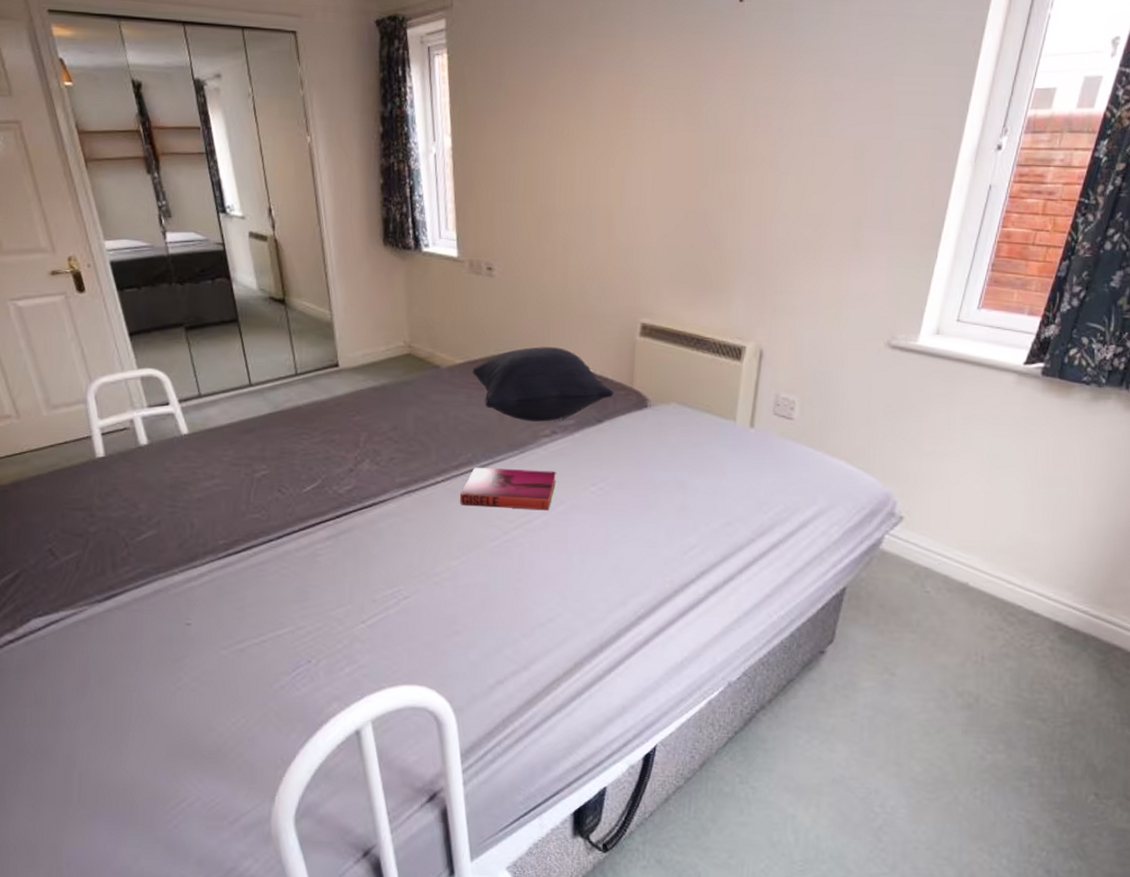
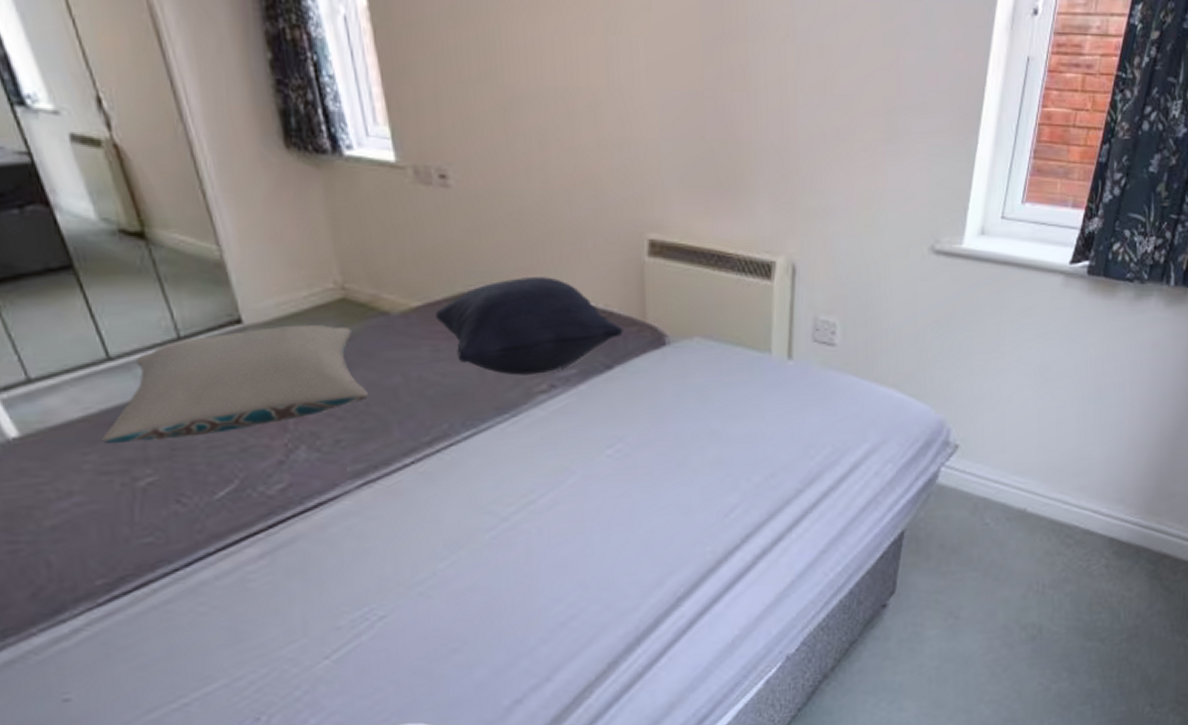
pillow: none [238,370,417,446] -> present [102,324,368,443]
hardback book: present [460,467,556,511] -> none [439,435,562,491]

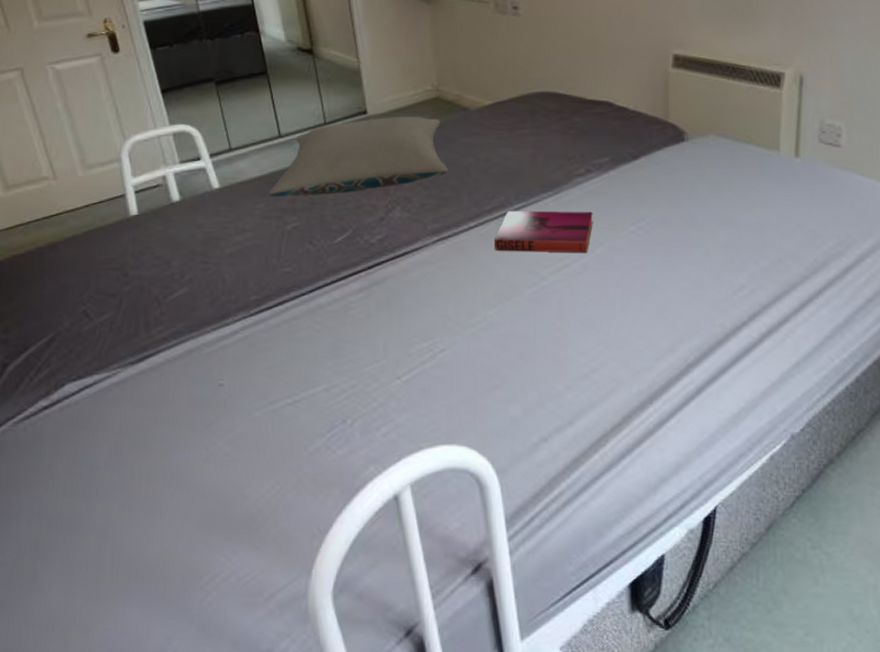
pillow: present [436,277,623,376] -> none [502,83,649,161]
hardback book: none [439,435,562,491] -> present [495,210,593,254]

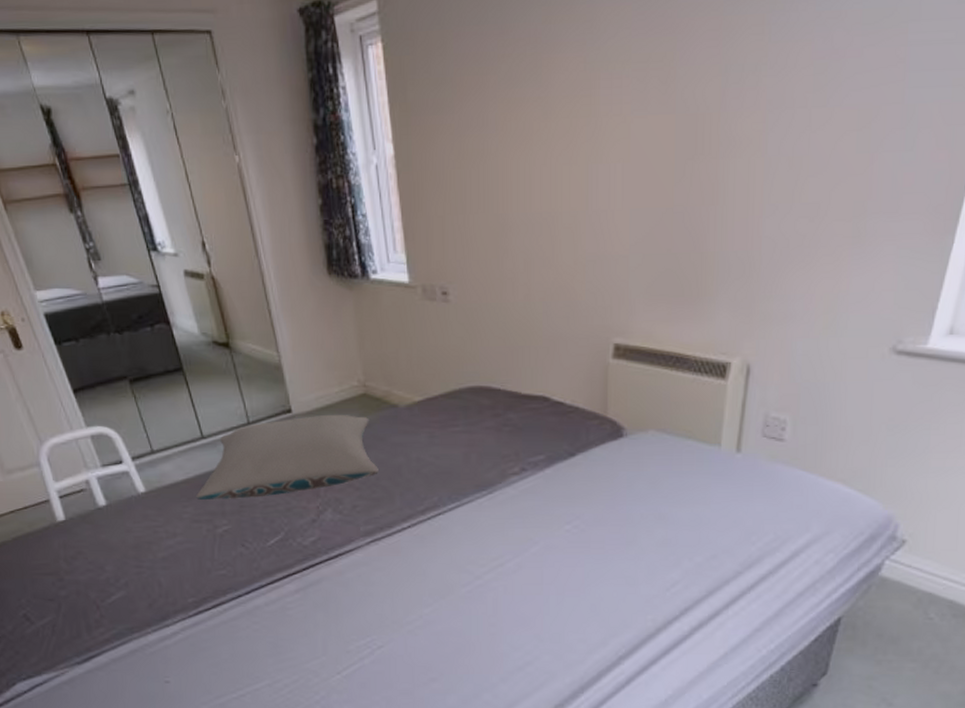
hardback book: present [495,210,593,254] -> none [428,510,528,553]

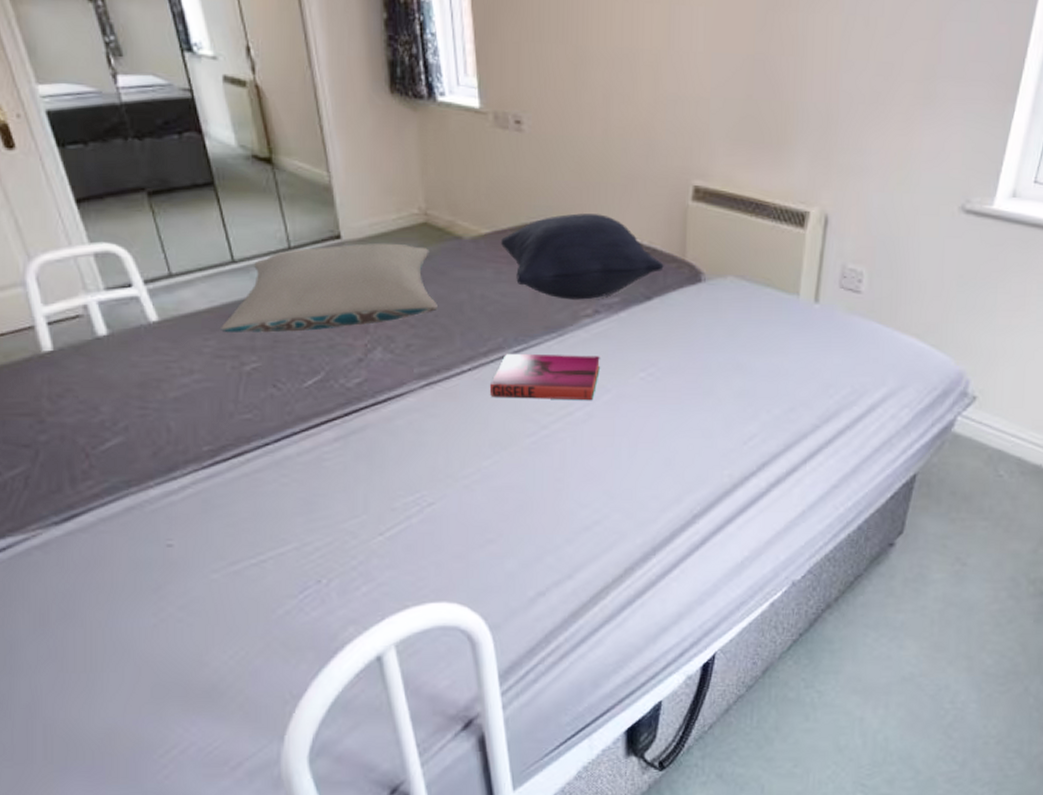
hardback book: none [428,510,528,553] -> present [490,353,600,401]
pillow: none [433,377,586,459] -> present [501,213,664,300]

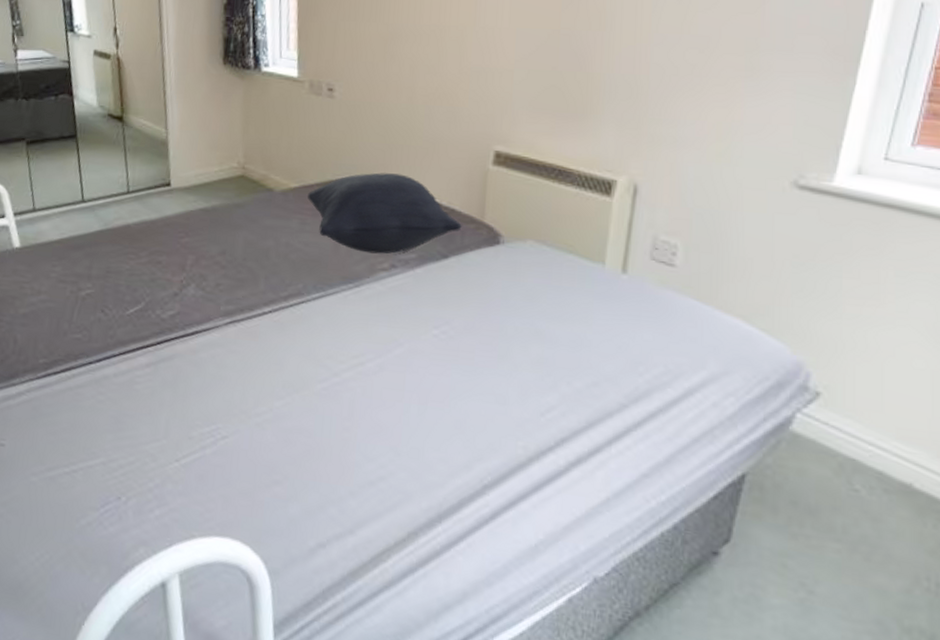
pillow: present [221,242,437,333] -> none [66,191,247,265]
hardback book: present [490,353,600,401] -> none [287,299,394,353]

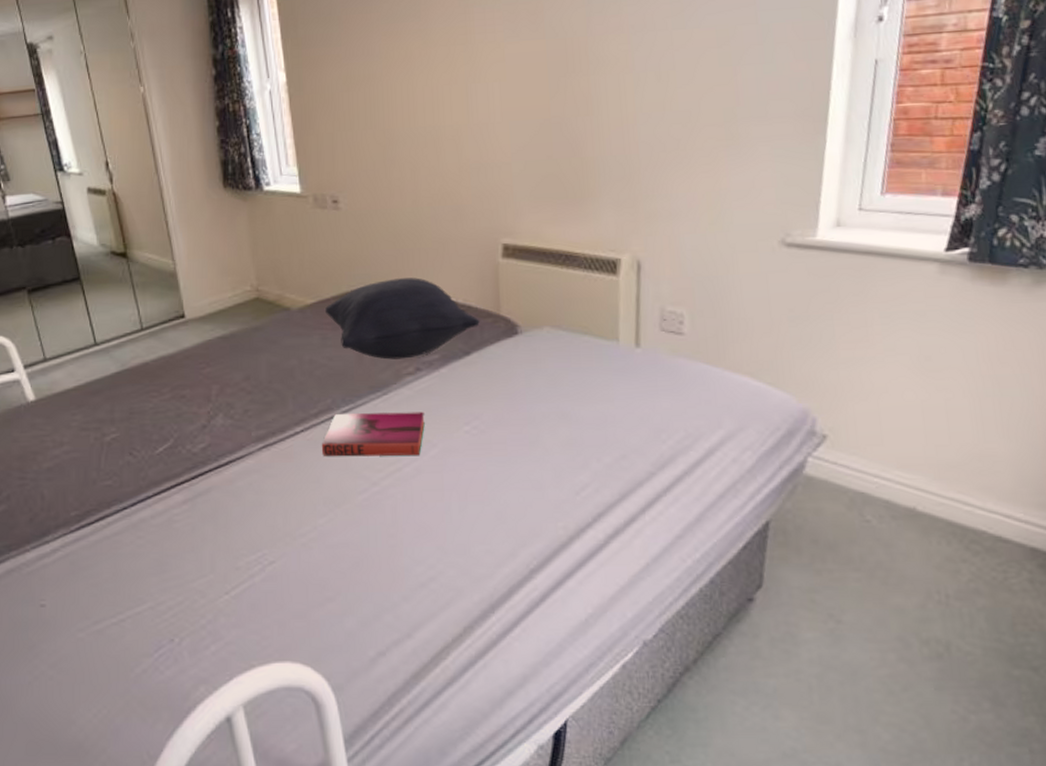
hardback book: none [287,299,394,353] -> present [322,411,425,457]

